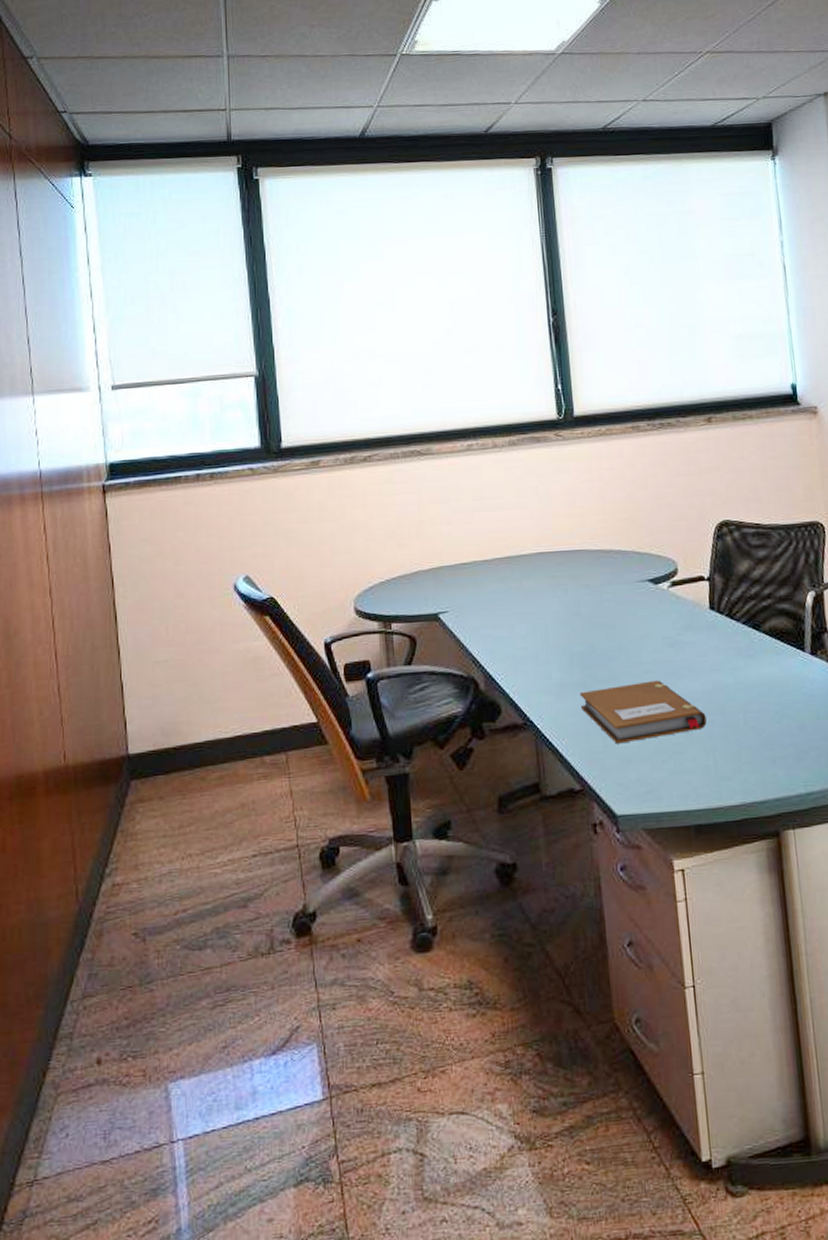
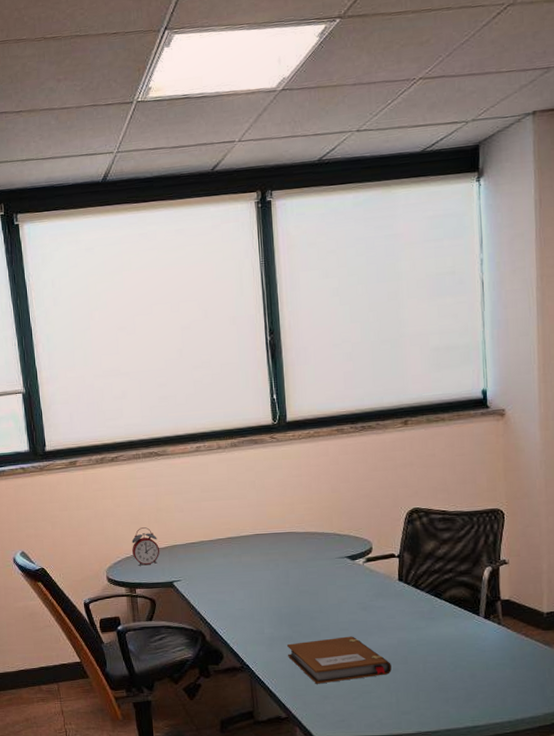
alarm clock: none [387,544,423,593] -> present [132,527,160,566]

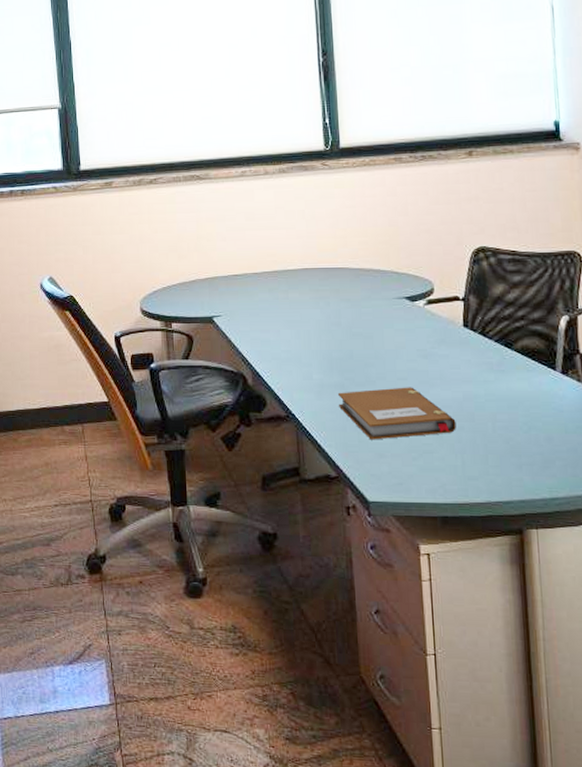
alarm clock: present [132,527,160,566] -> none [169,256,200,298]

